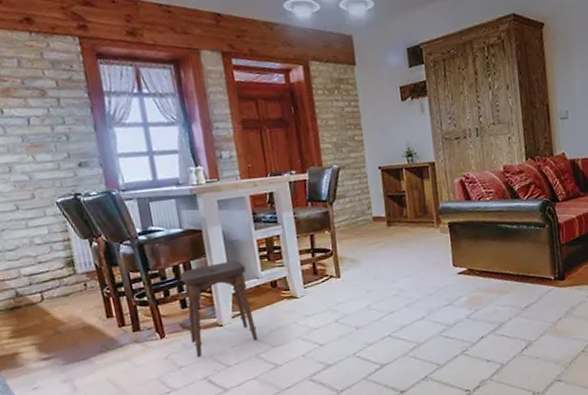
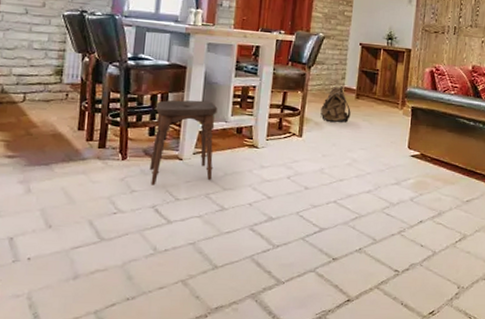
backpack: none [353,216,386,257] -> present [320,86,351,124]

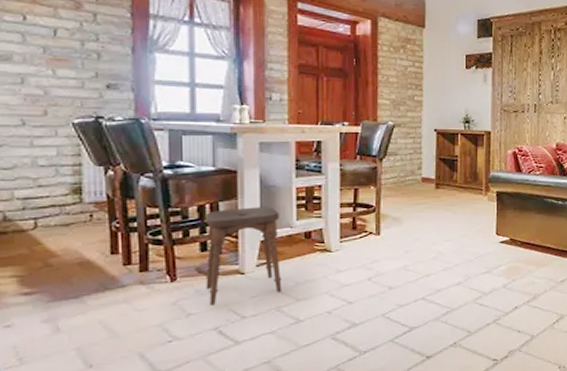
backpack: present [320,86,351,124] -> none [398,177,431,217]

